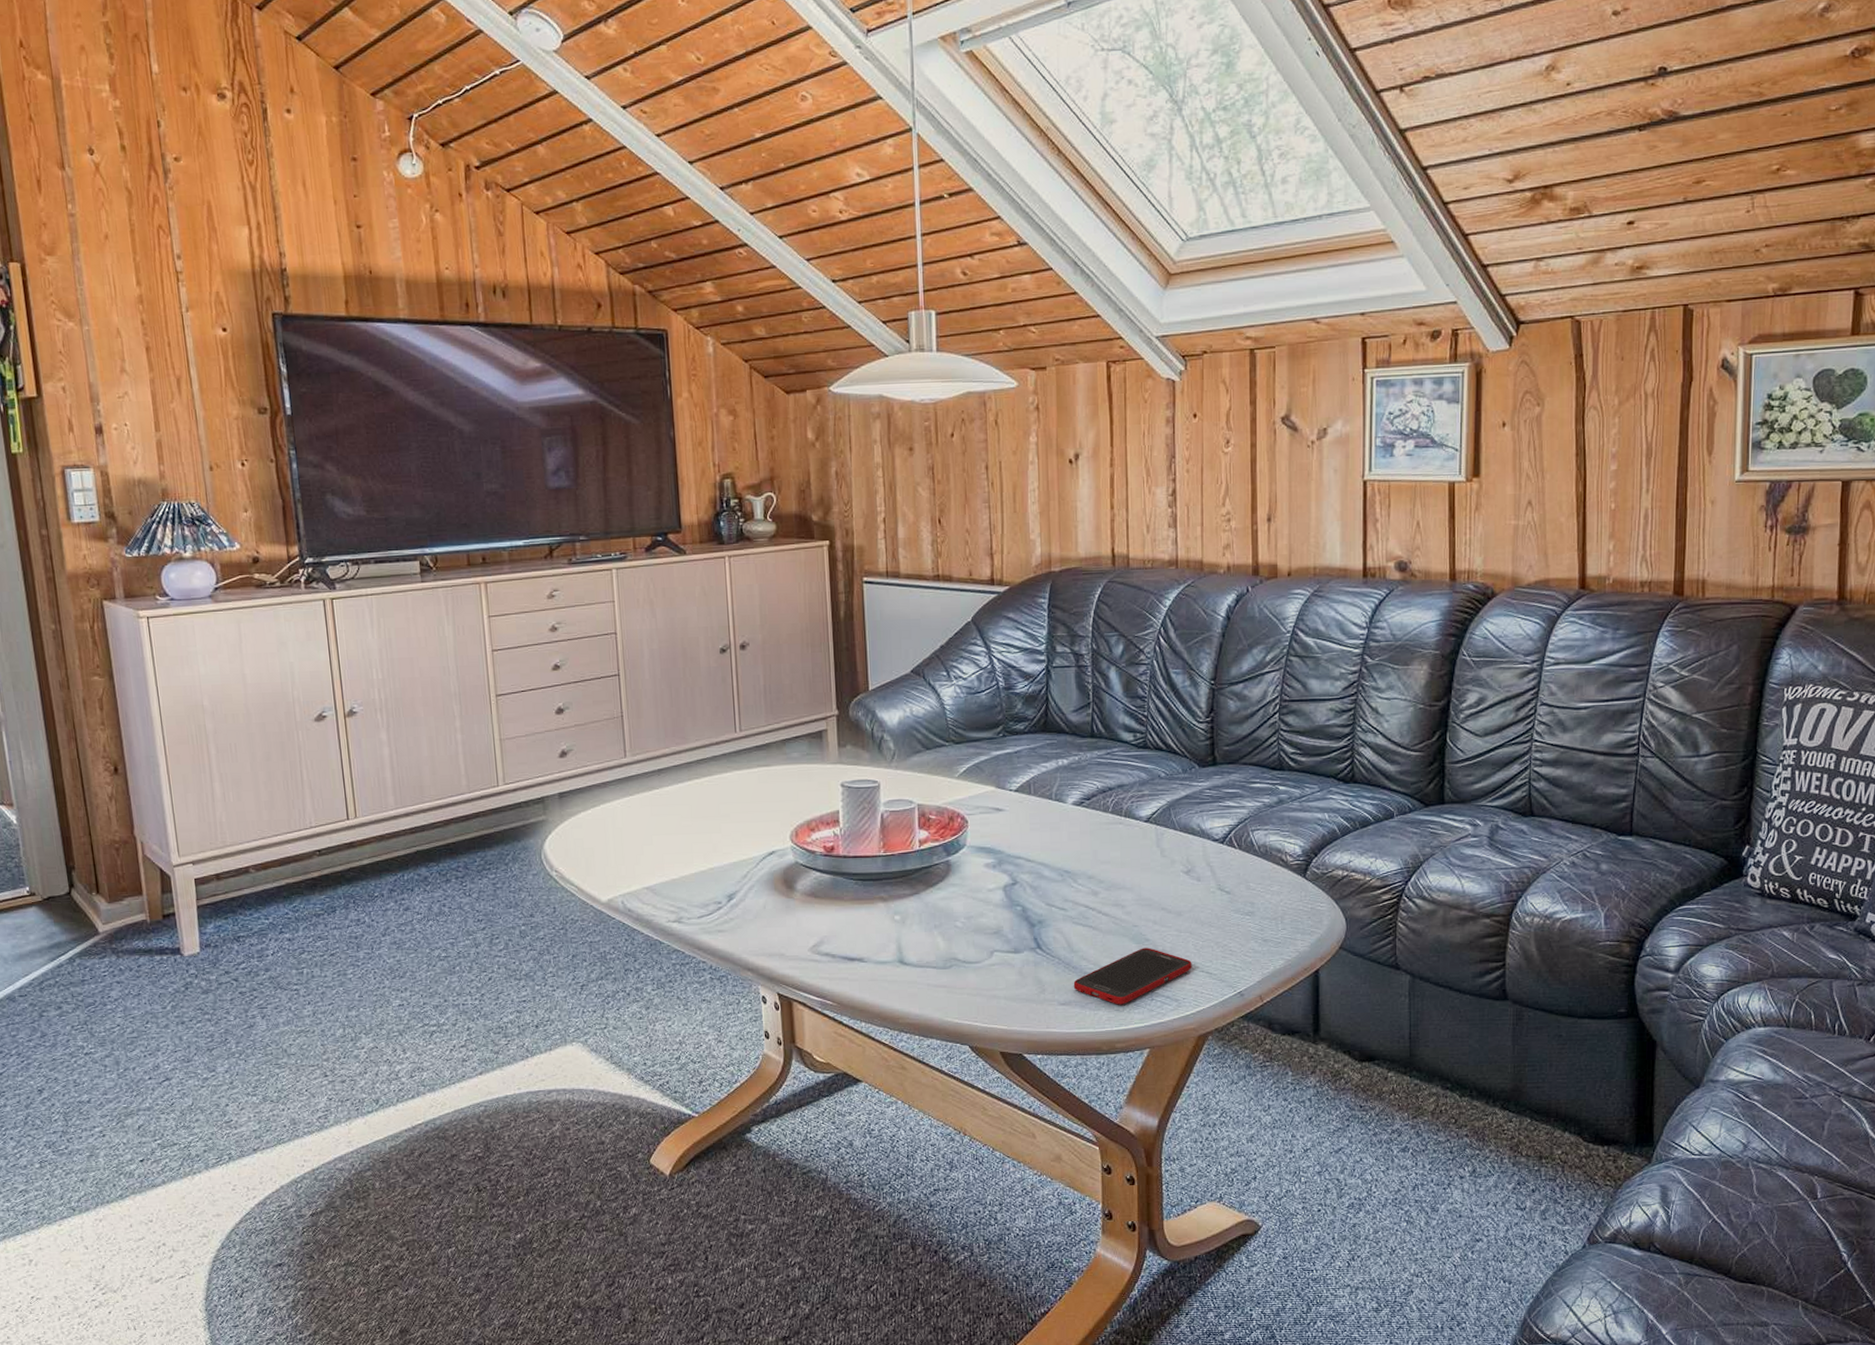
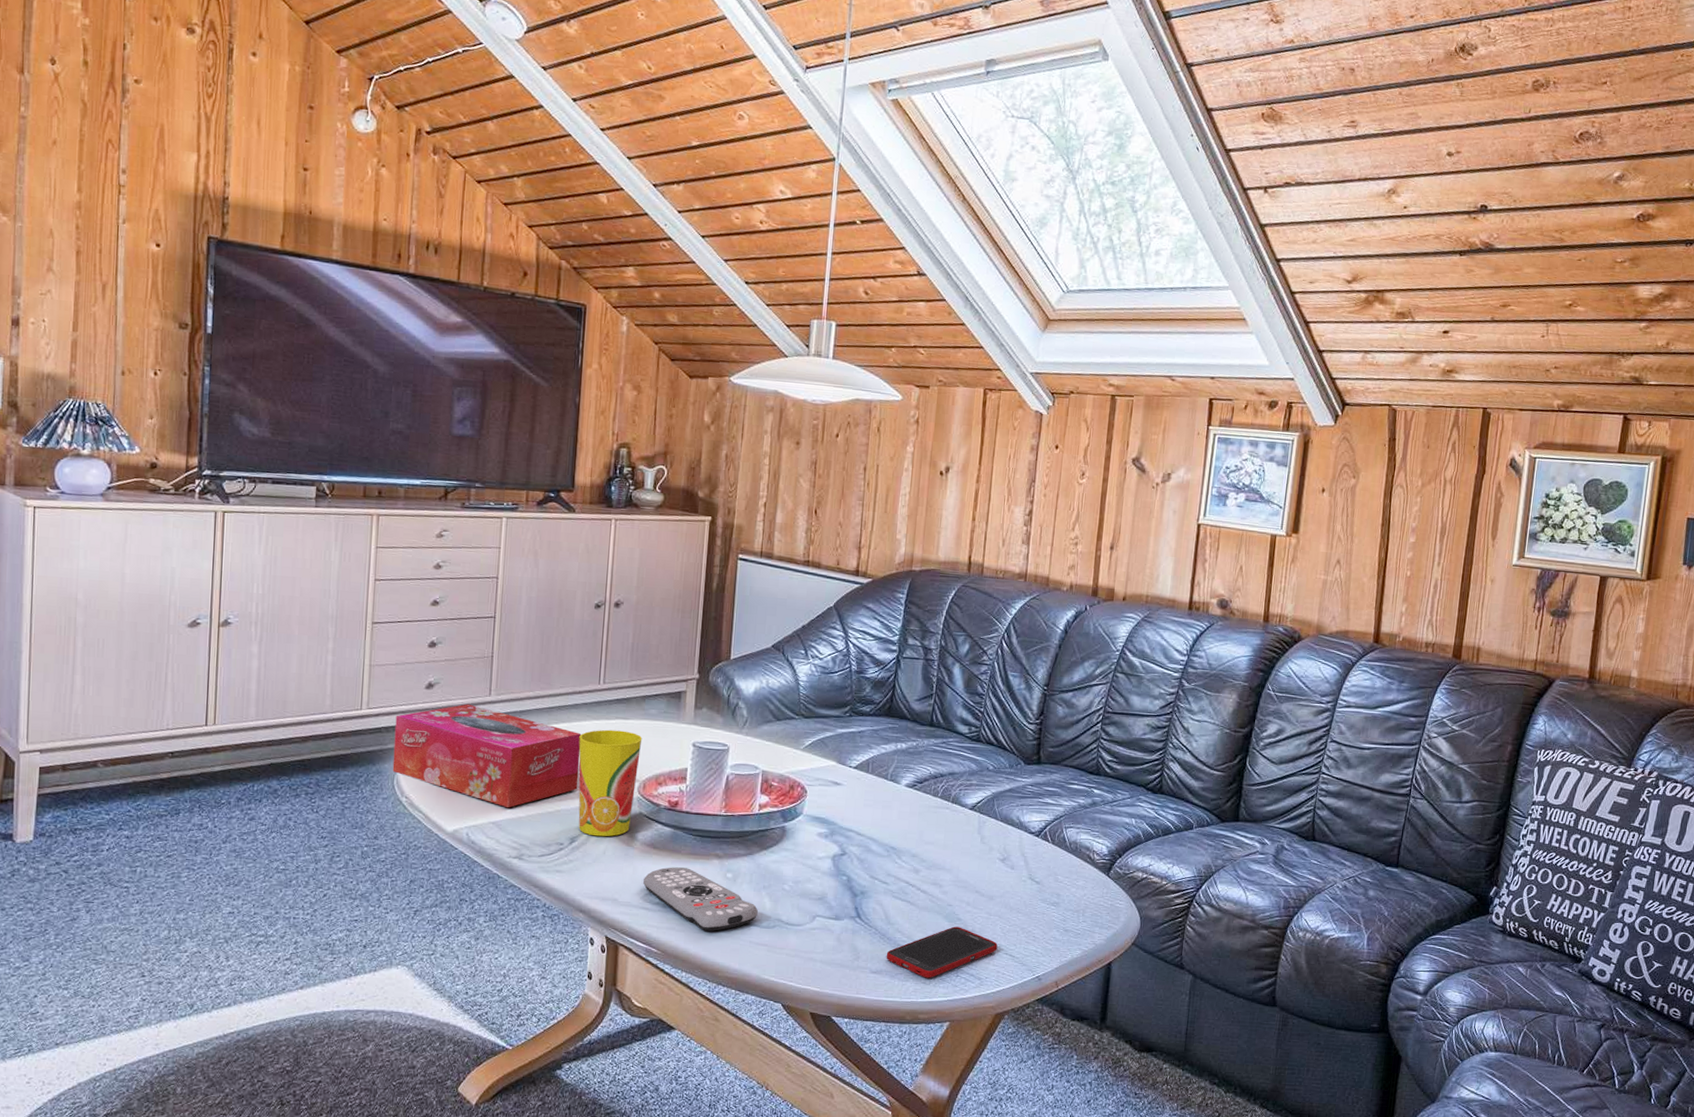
tissue box: none [533,768,728,871] -> present [392,704,582,807]
cup: none [722,778,788,891] -> present [578,729,643,837]
remote control: none [809,914,932,978] -> present [643,867,758,931]

